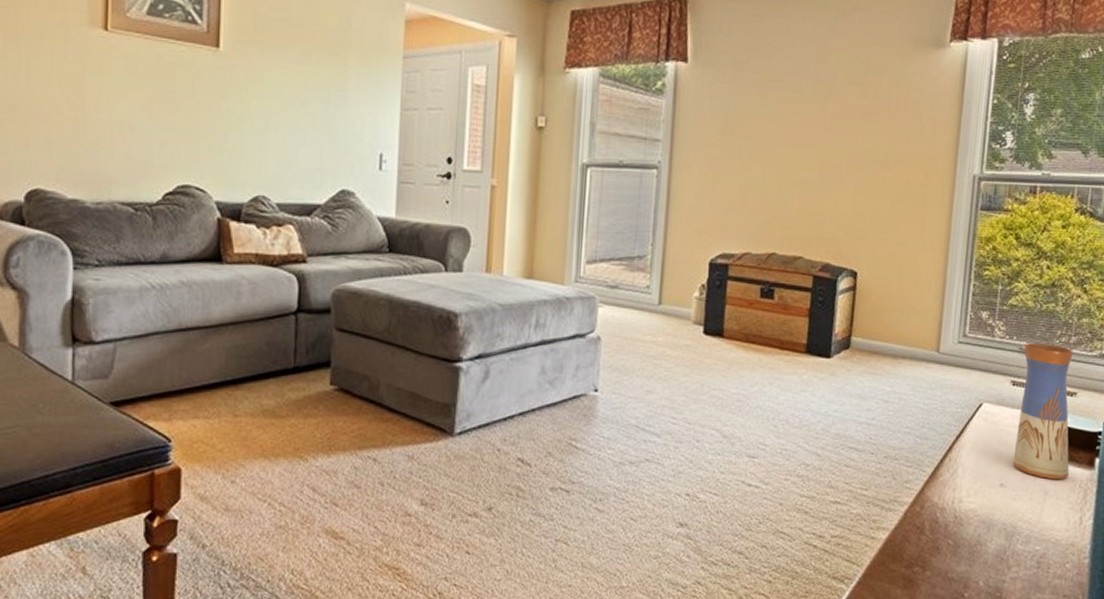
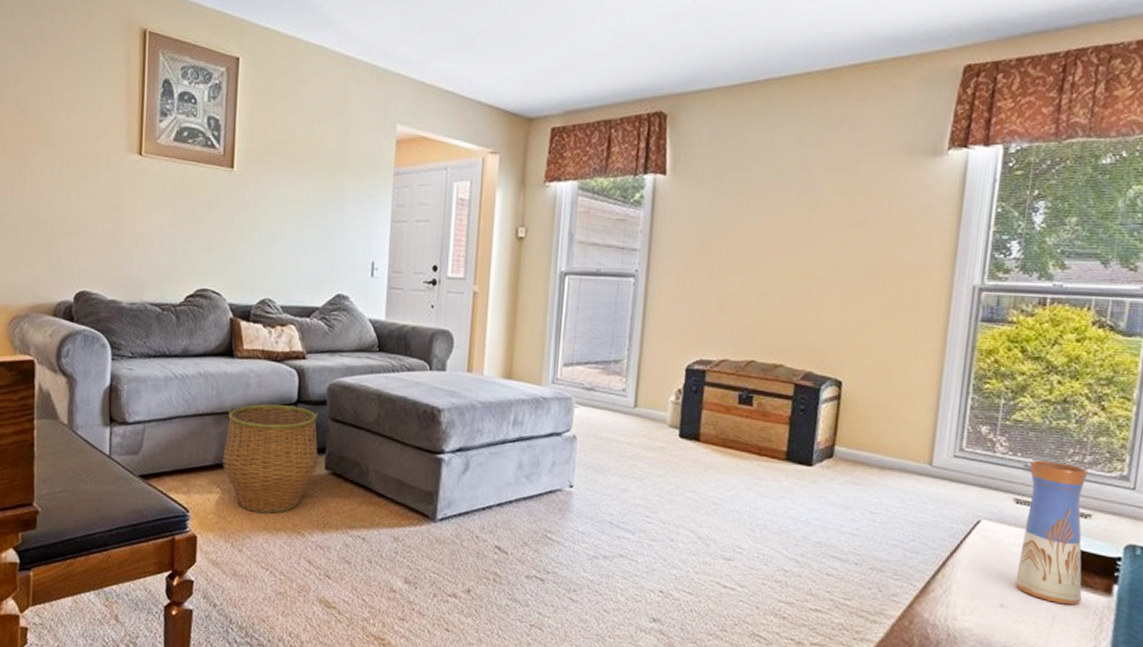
basket: none [211,315,323,438] -> present [222,404,319,514]

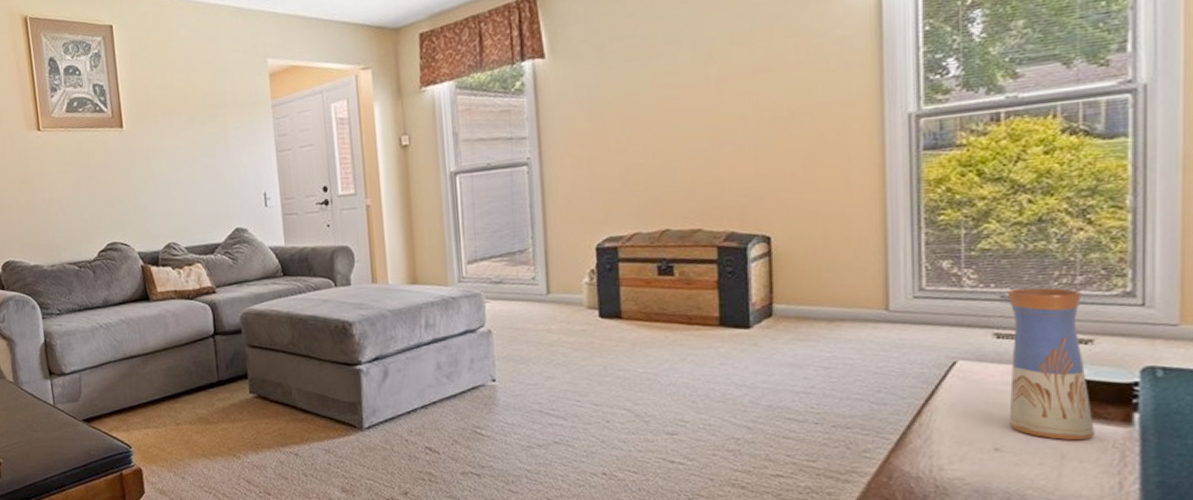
basket: present [222,404,319,514] -> none [151,338,243,441]

